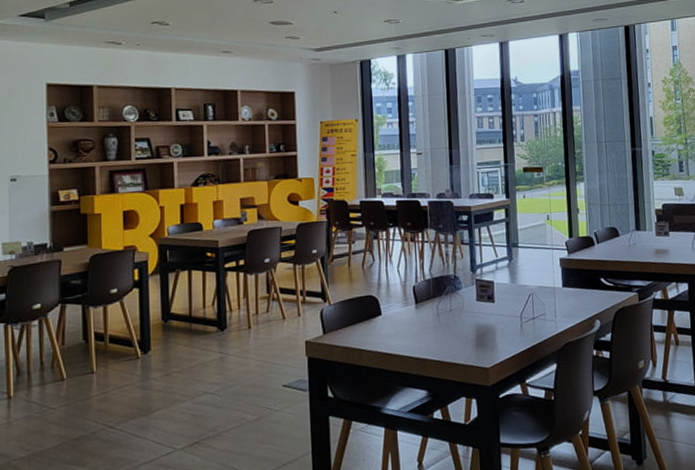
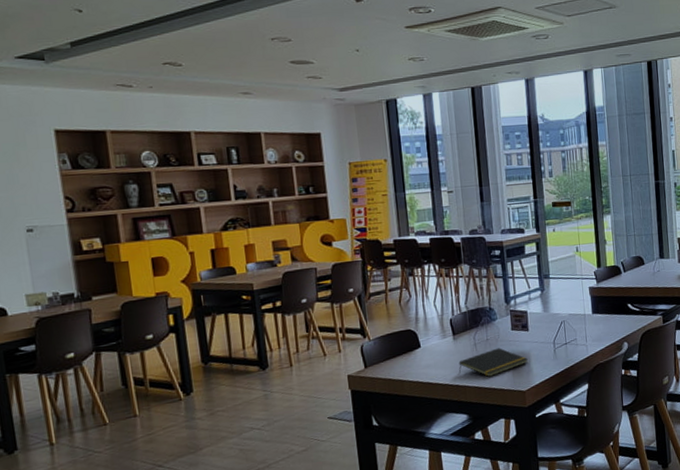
notepad: none [420,319,493,351] -> present [458,348,528,378]

